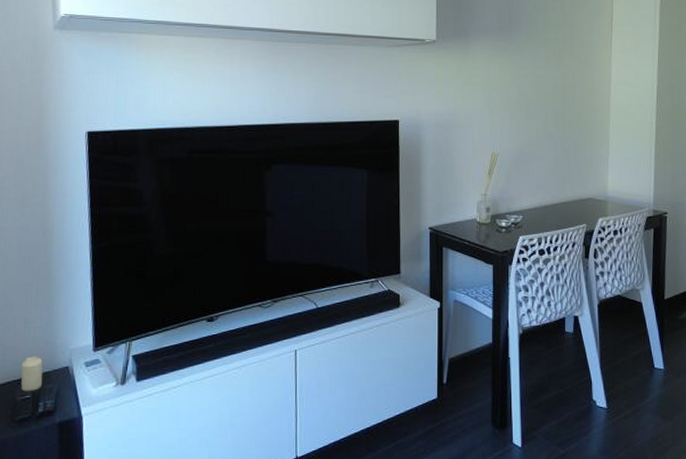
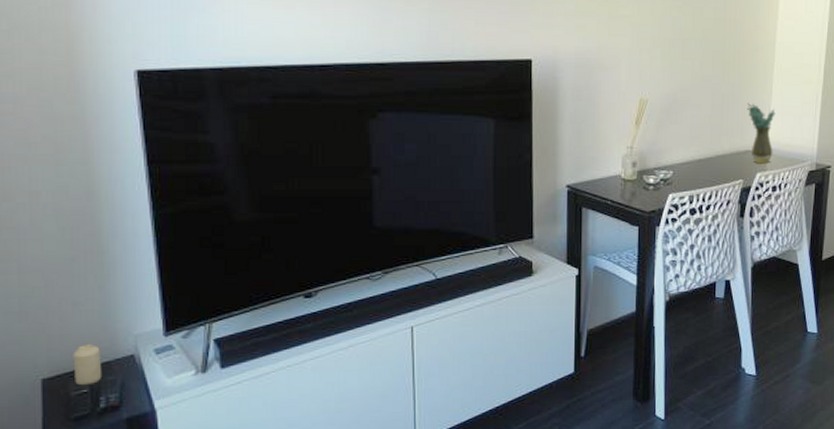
vase: none [587,156,613,210] -> present [747,103,775,164]

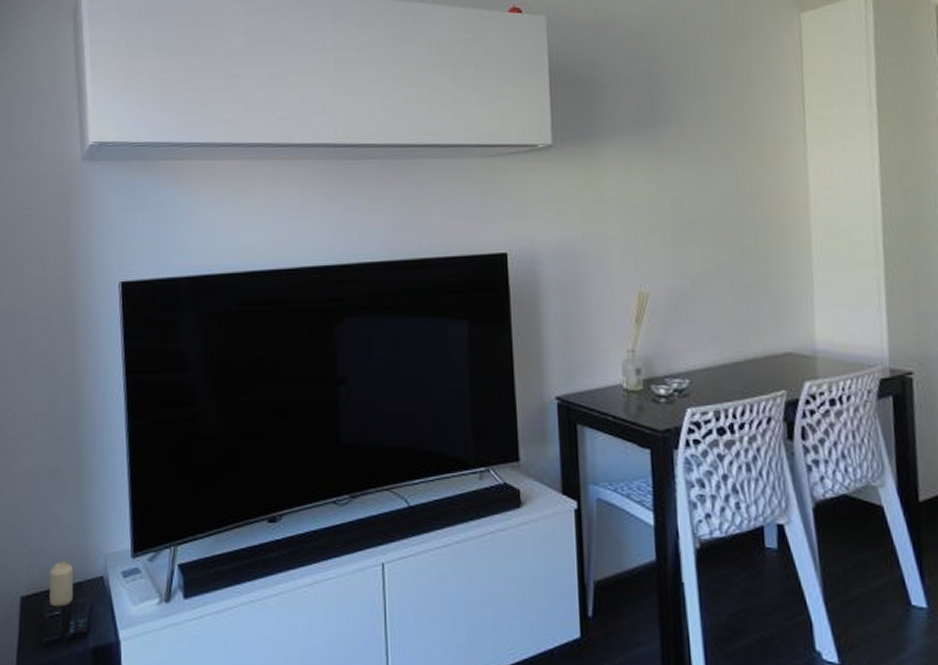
vase: present [747,103,775,164] -> none [780,293,825,370]

